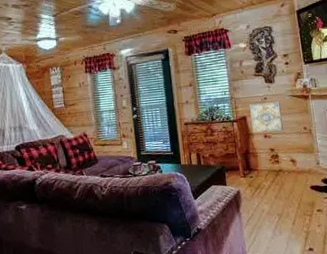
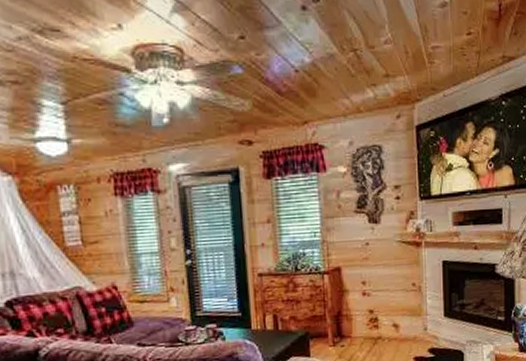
wall art: present [250,102,283,133] -> none [346,249,387,290]

